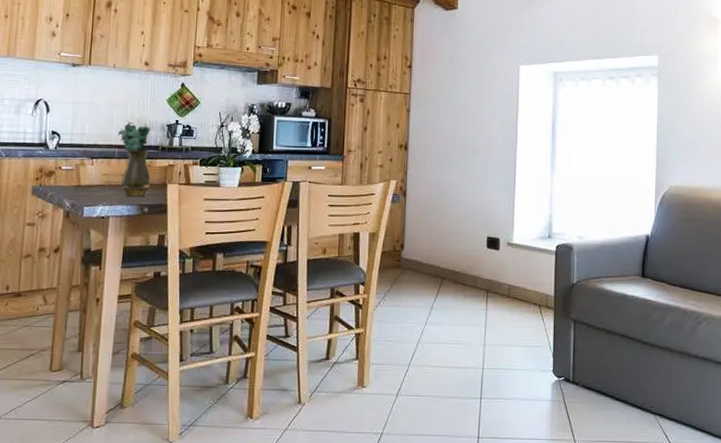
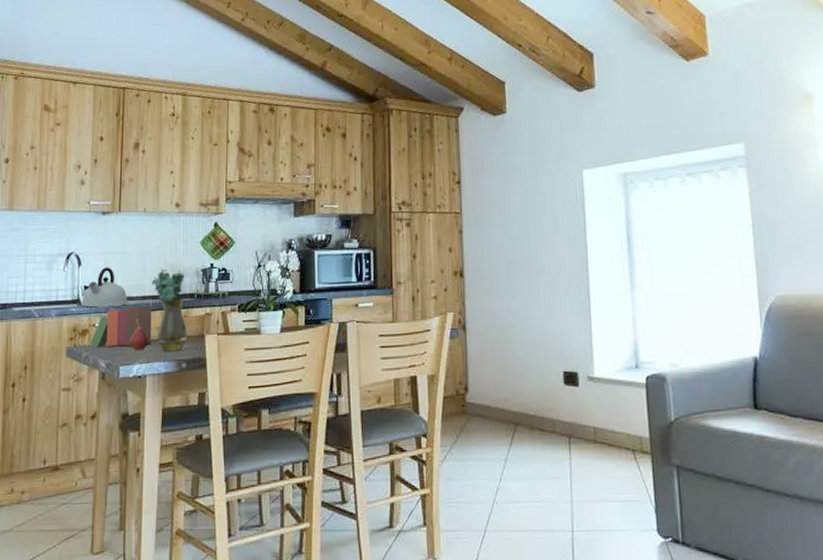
kettle: none [47,115,95,152] -> present [80,267,128,308]
books: none [56,154,117,189] -> present [90,306,152,348]
fruit: none [95,165,114,194] -> present [130,319,149,351]

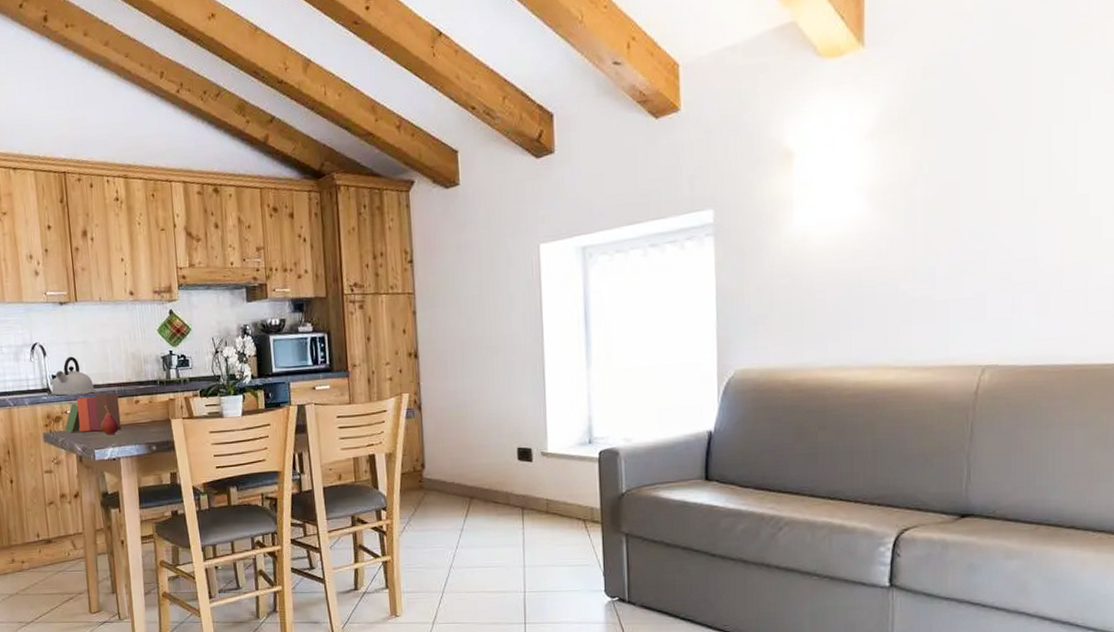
vase: present [152,268,188,352] -> none [115,356,155,436]

